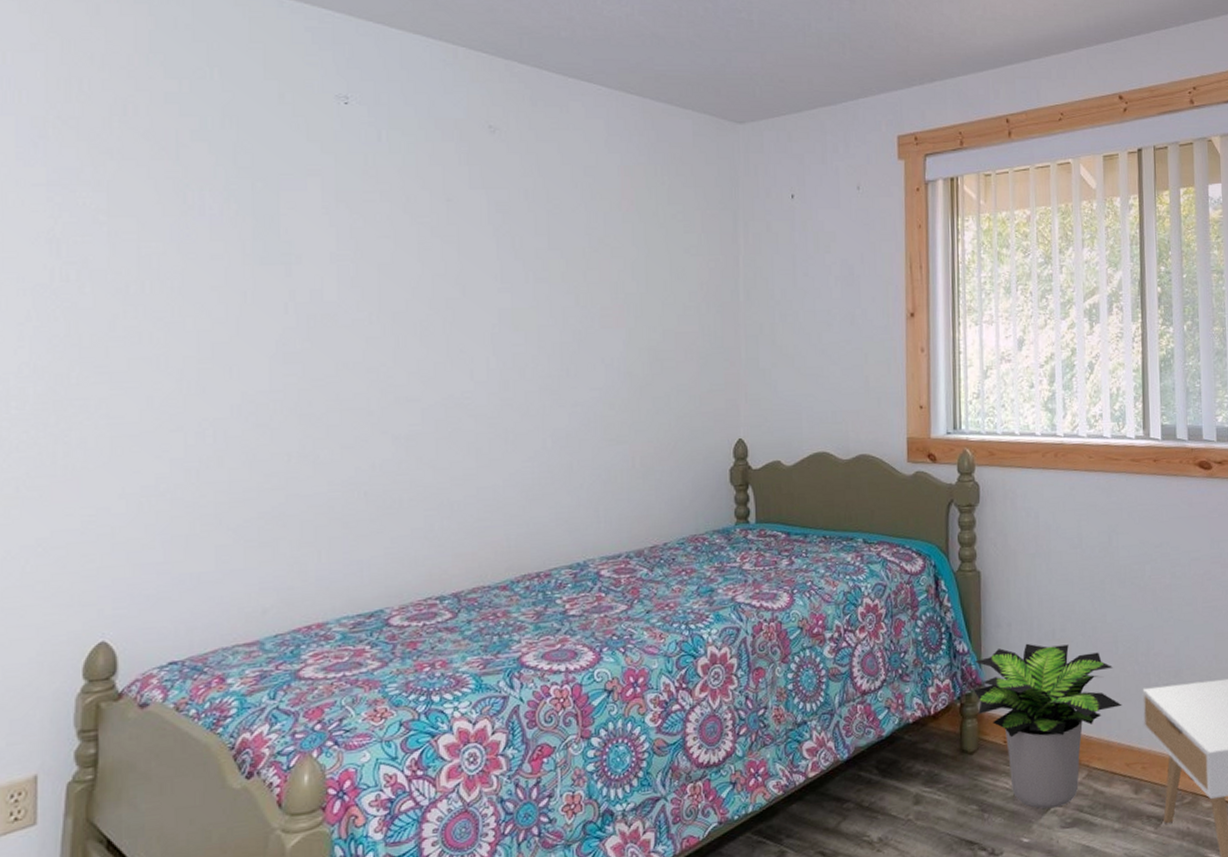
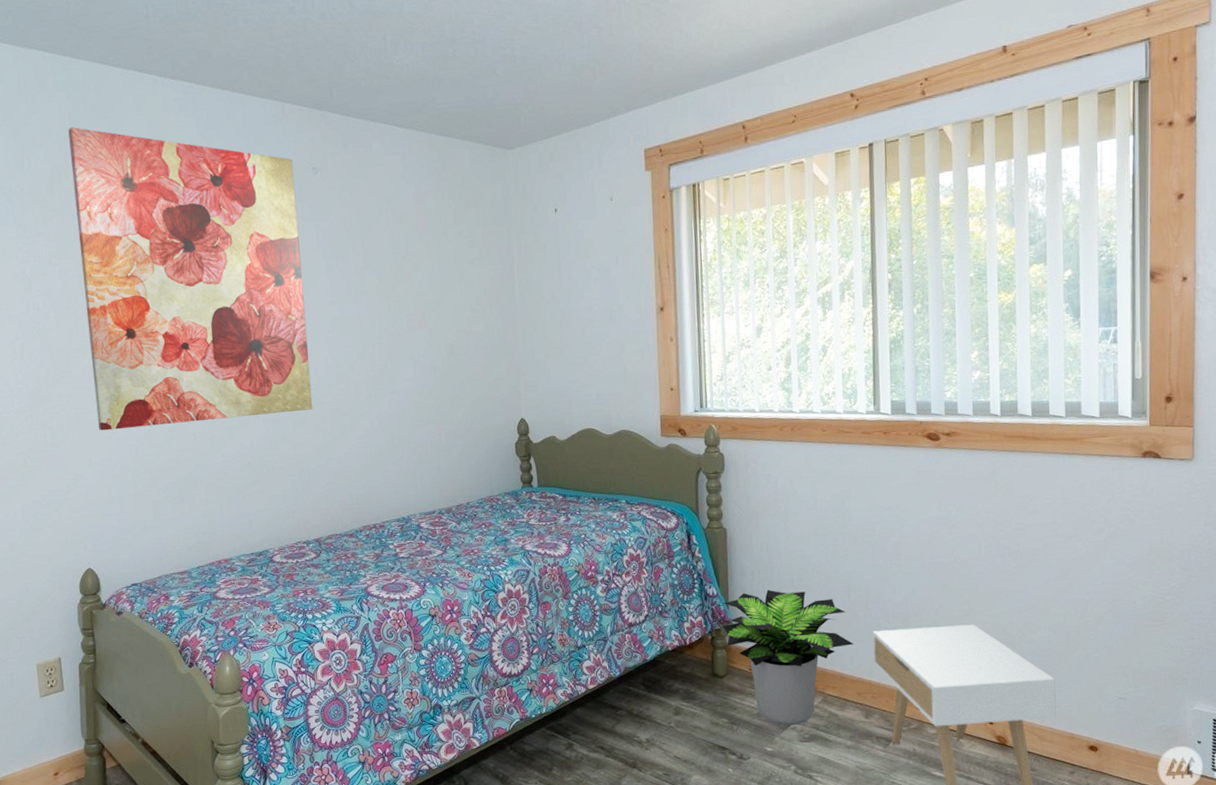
wall art: none [142,49,465,448] -> present [68,127,313,431]

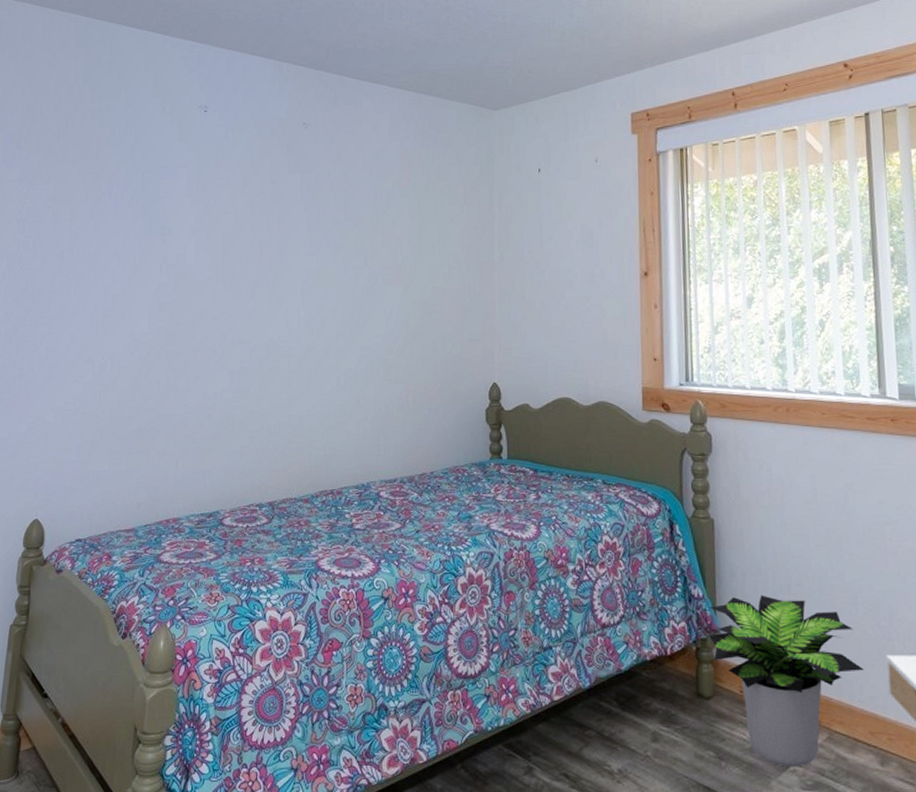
wall art: present [68,127,313,431] -> none [67,80,285,374]

